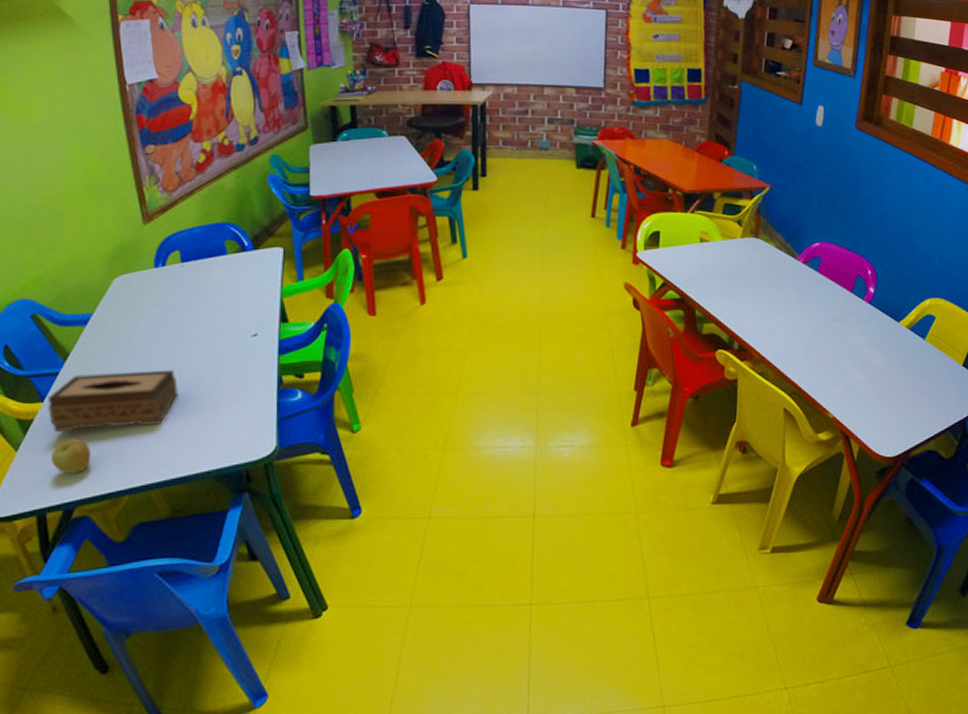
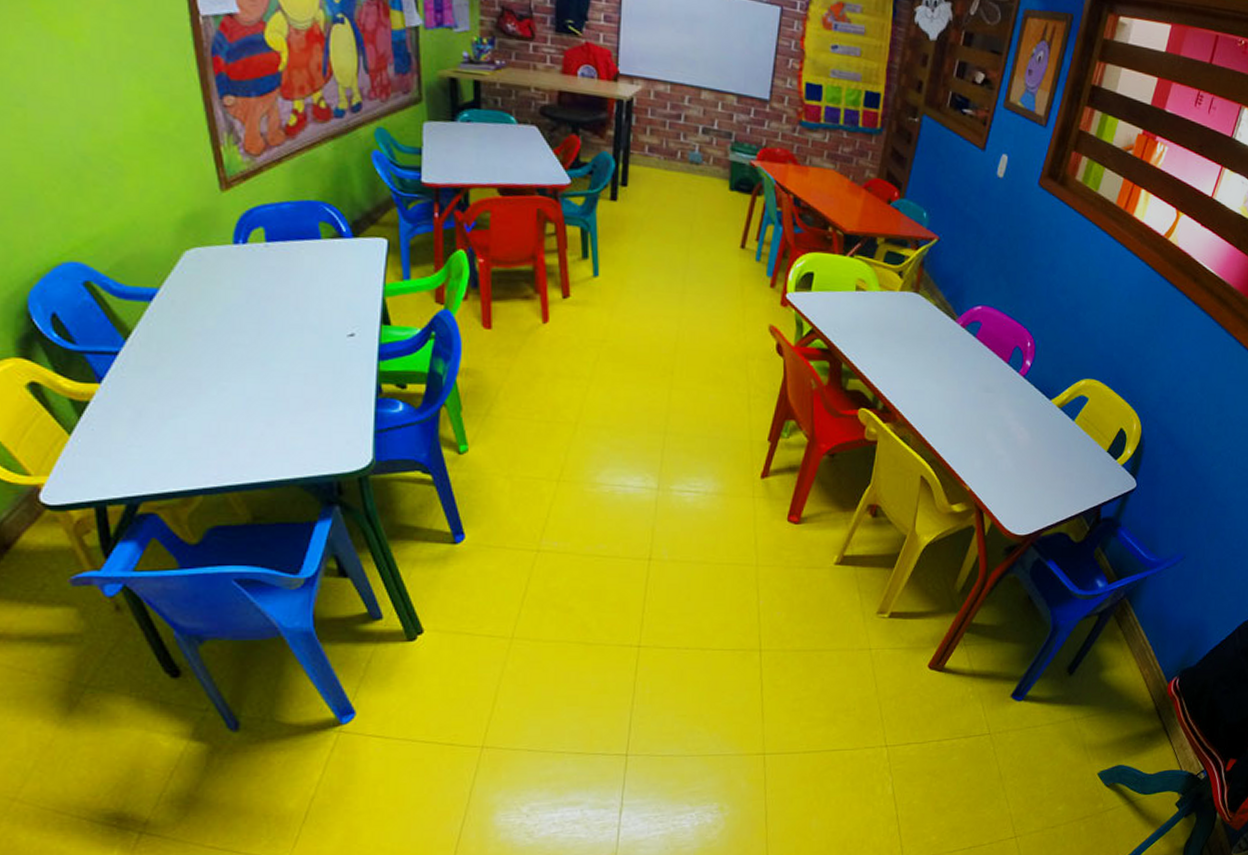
tissue box: present [48,370,178,432] -> none [107,357,261,422]
apple: present [51,438,92,474] -> none [111,427,159,467]

